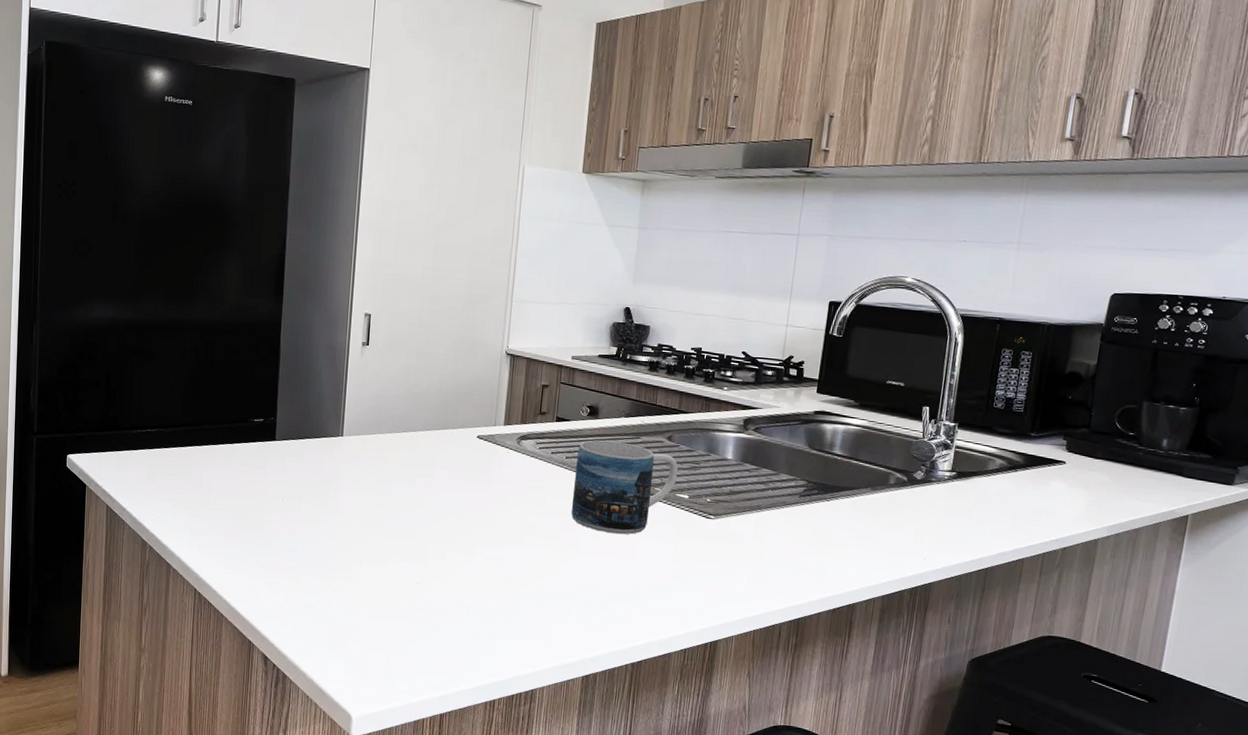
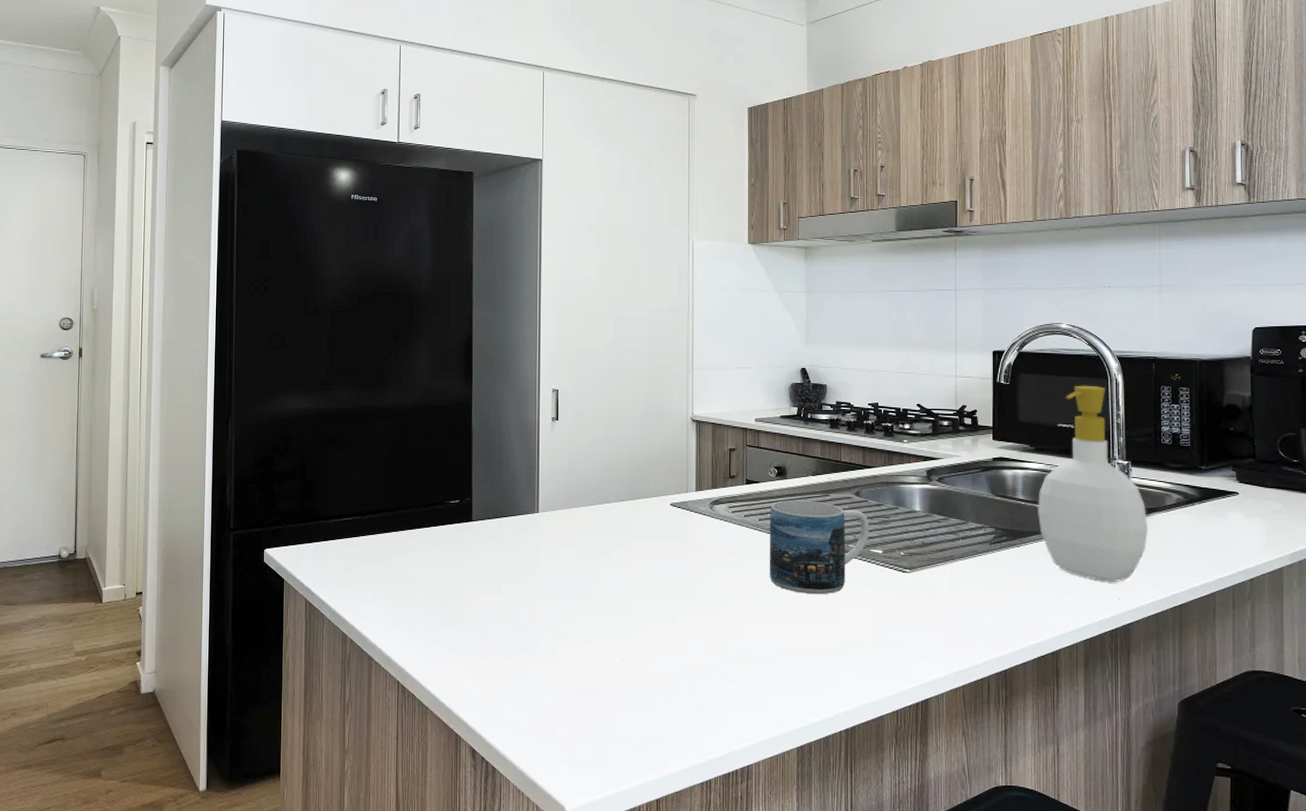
soap bottle: none [853,342,967,542] -> present [1038,385,1149,582]

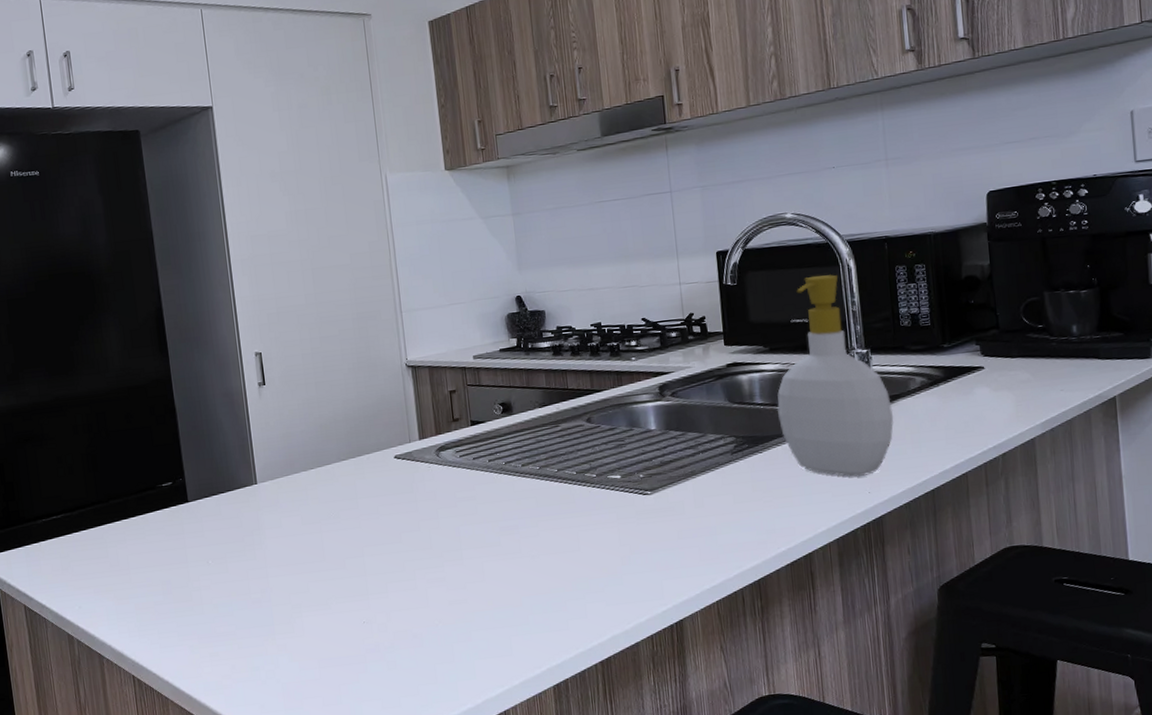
mug: present [769,500,870,595] -> none [499,433,606,531]

